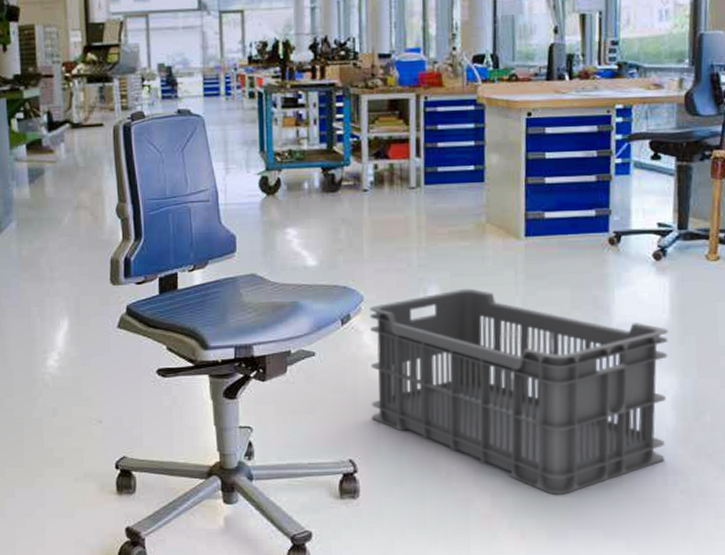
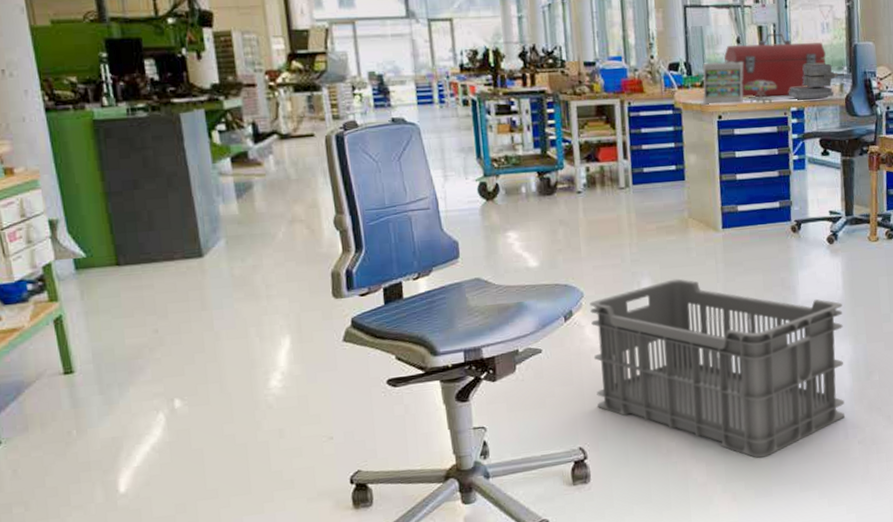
tool organizer: none [510,53,600,101] -> present [702,61,777,105]
toolbox: none [537,21,663,93] -> present [724,33,826,98]
vise: none [613,55,686,96] -> present [788,63,845,100]

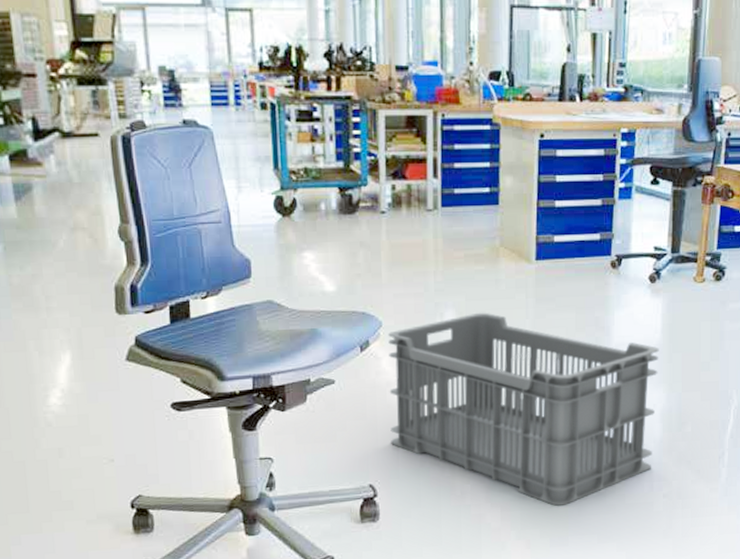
tool organizer: present [702,61,777,105] -> none [524,71,608,124]
toolbox: present [724,33,826,98] -> none [551,42,665,116]
vise: present [788,63,845,100] -> none [619,79,685,120]

